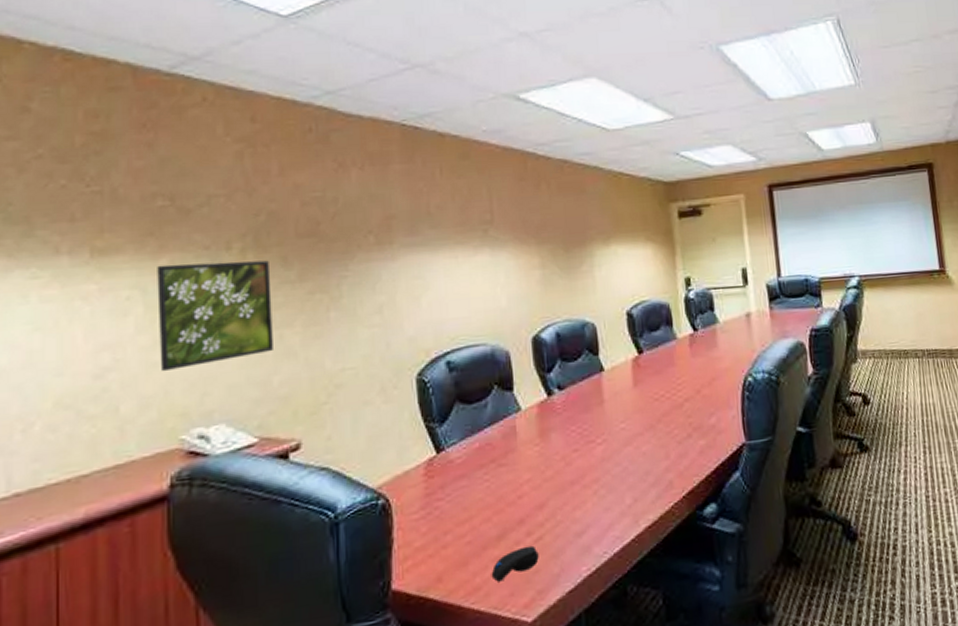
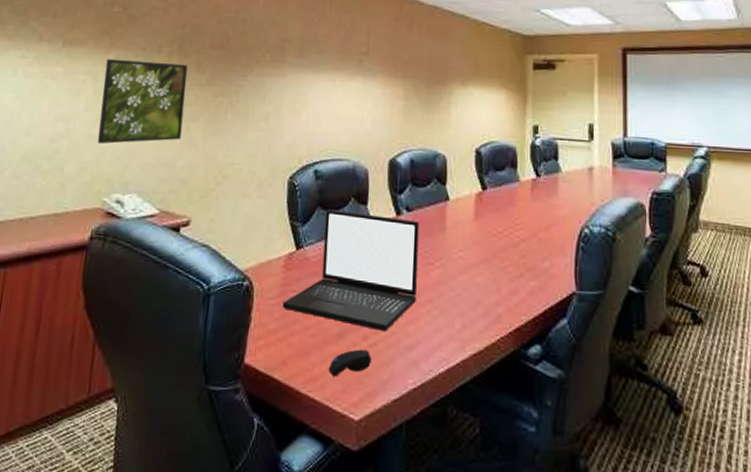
laptop: none [428,398,580,523] -> present [282,208,419,332]

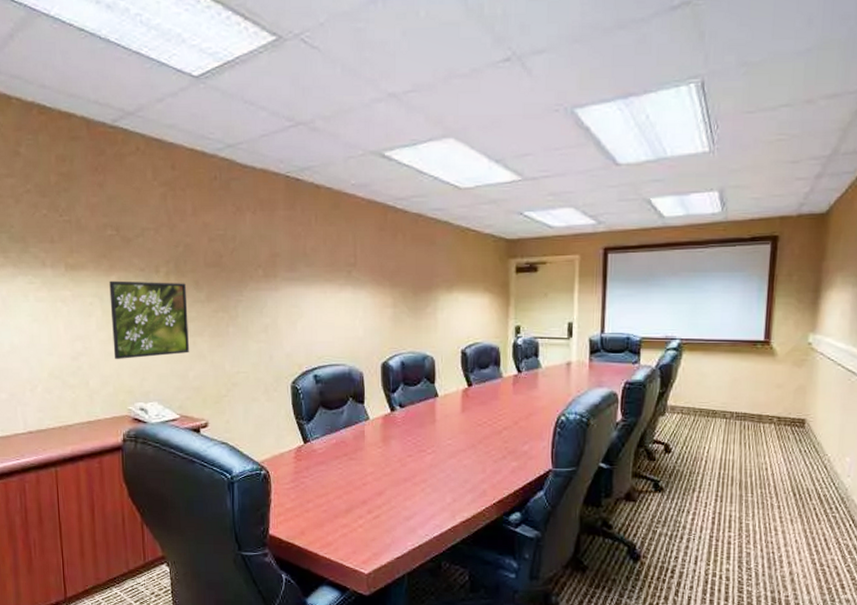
laptop: present [282,208,419,332] -> none [296,408,412,507]
computer mouse: present [328,349,372,377] -> none [340,520,376,542]

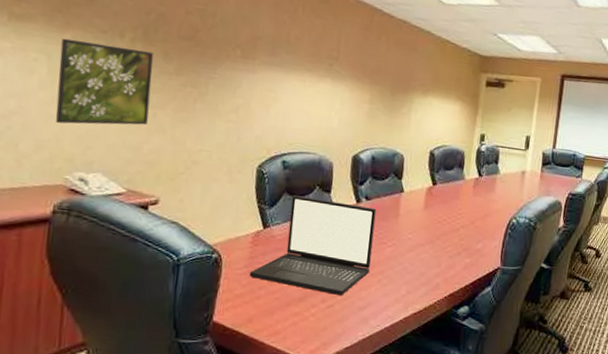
laptop: none [296,408,412,507] -> present [249,195,377,296]

